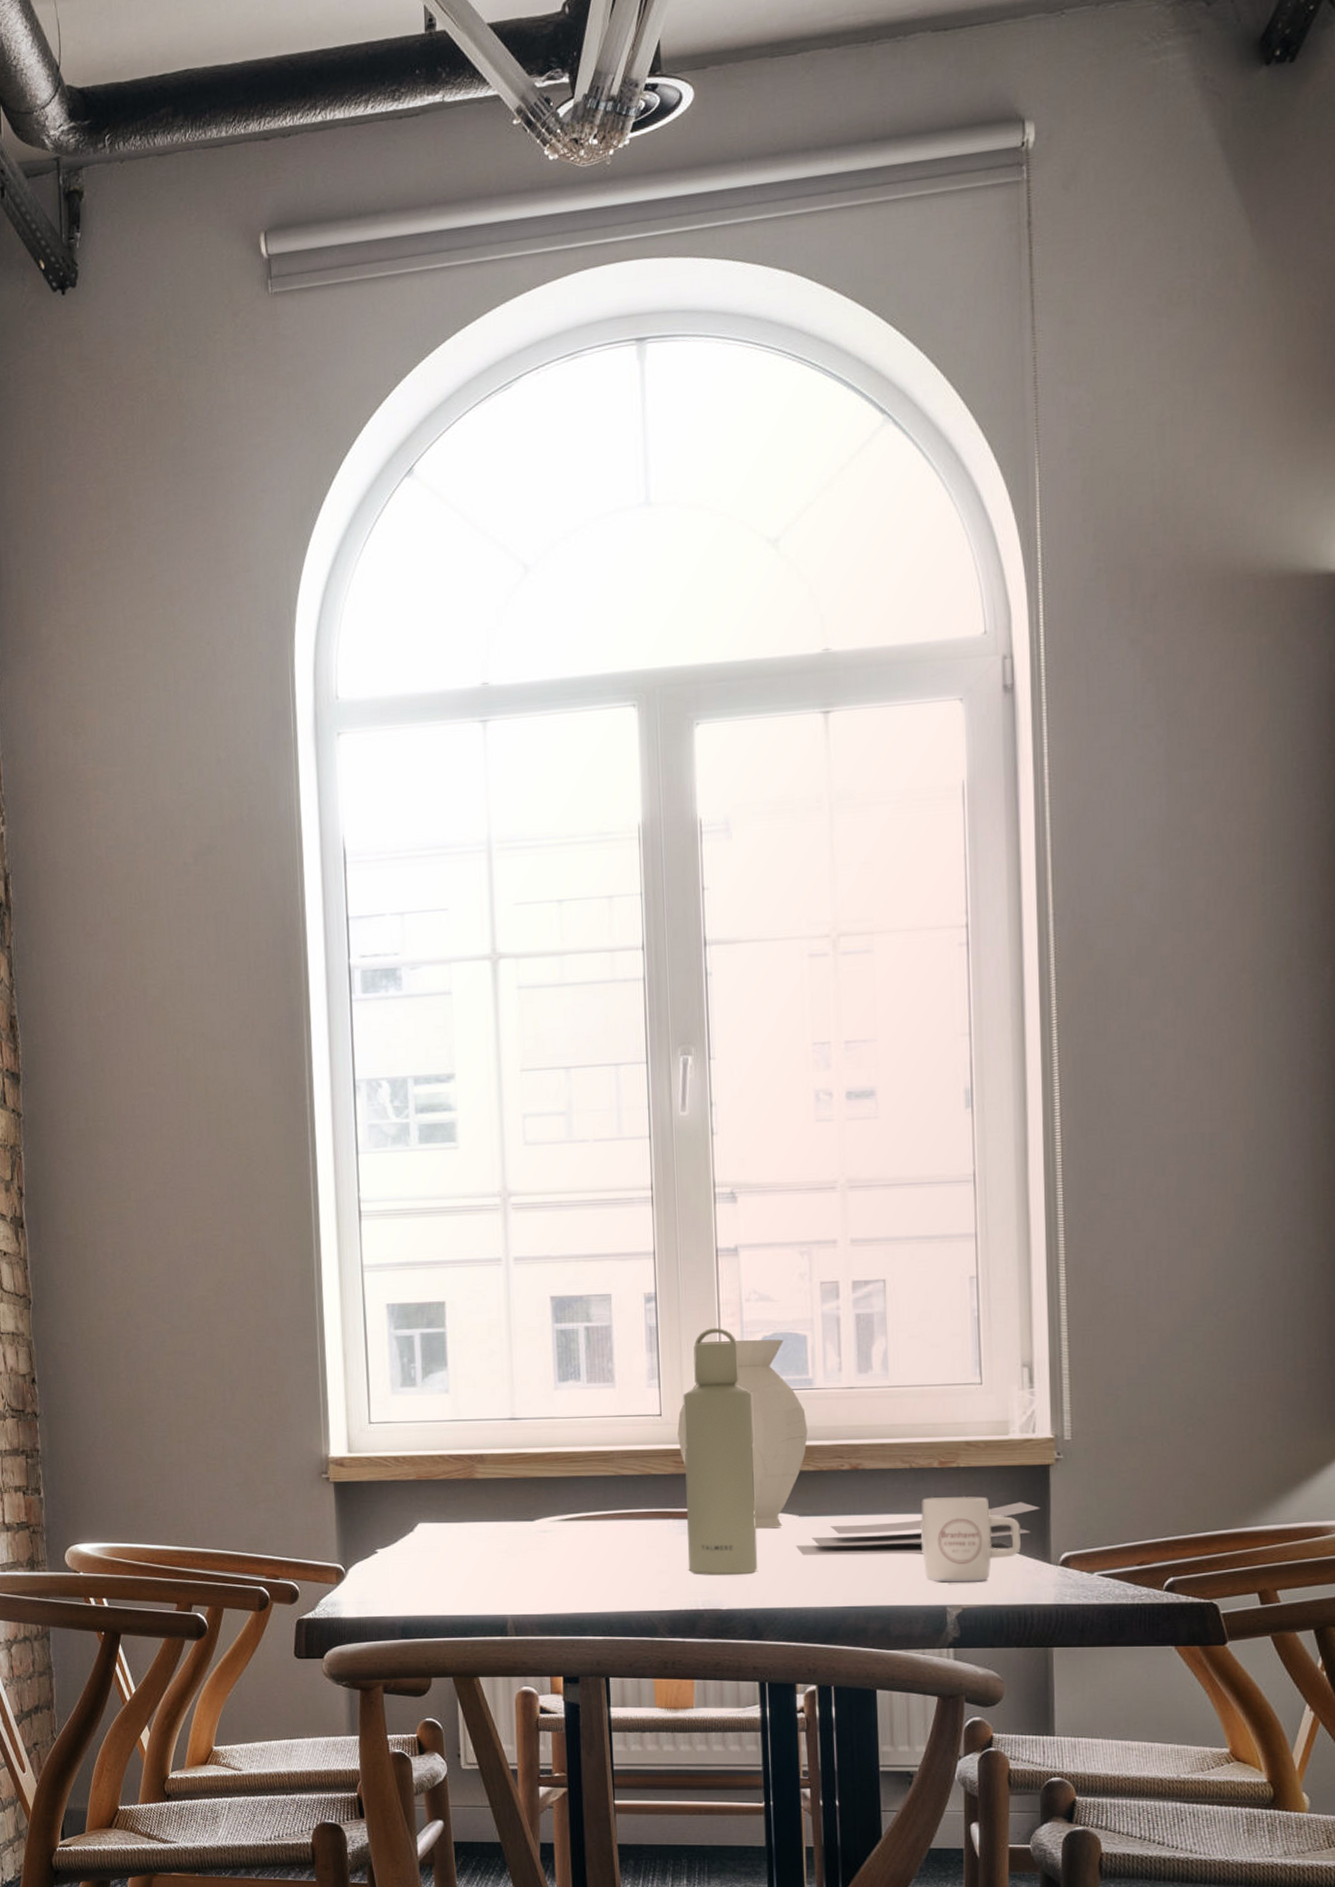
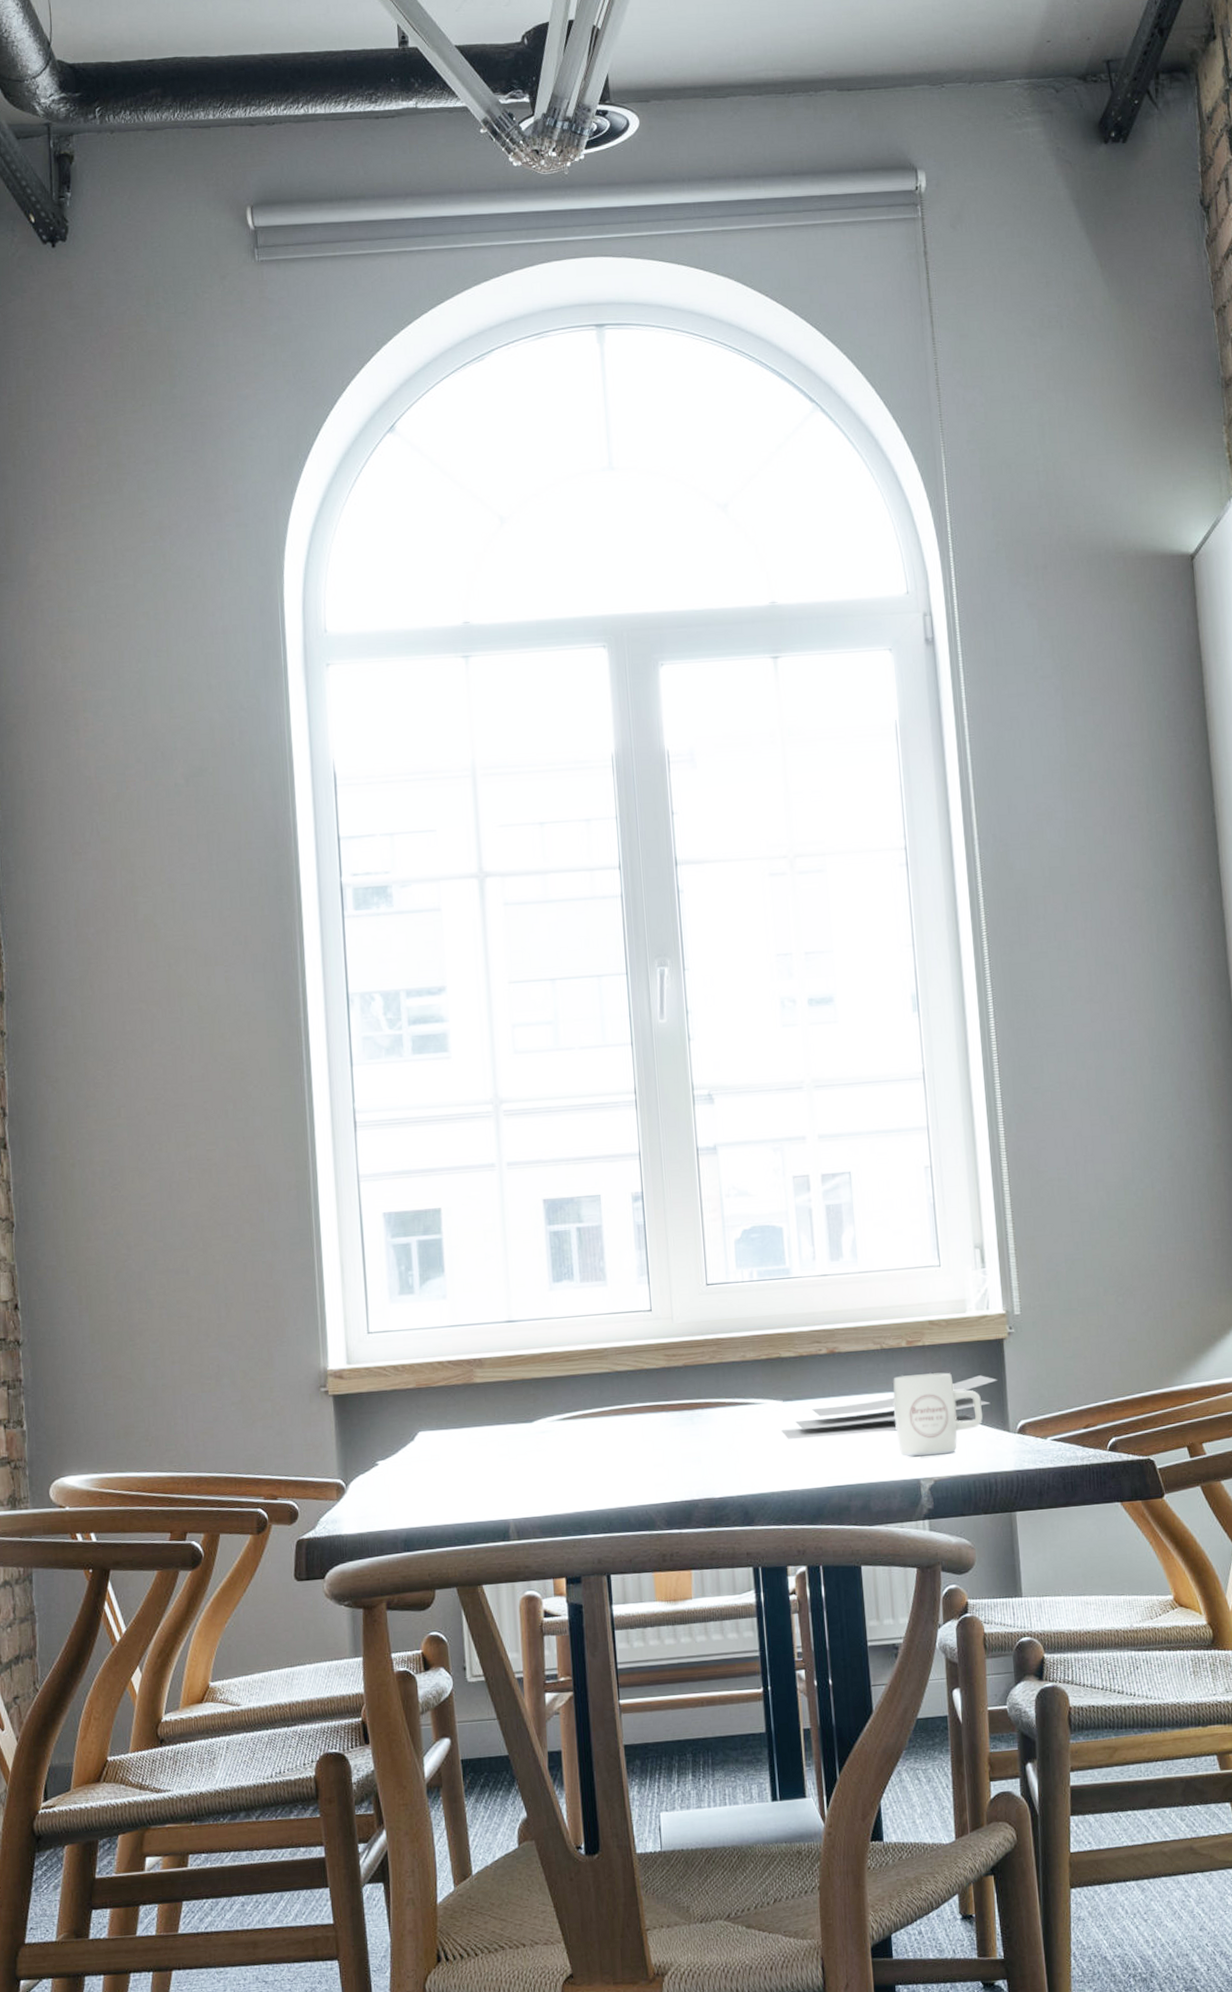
vase: present [677,1339,808,1529] -> none [667,1232,788,1416]
bottle: present [682,1328,758,1575] -> none [671,1223,748,1466]

